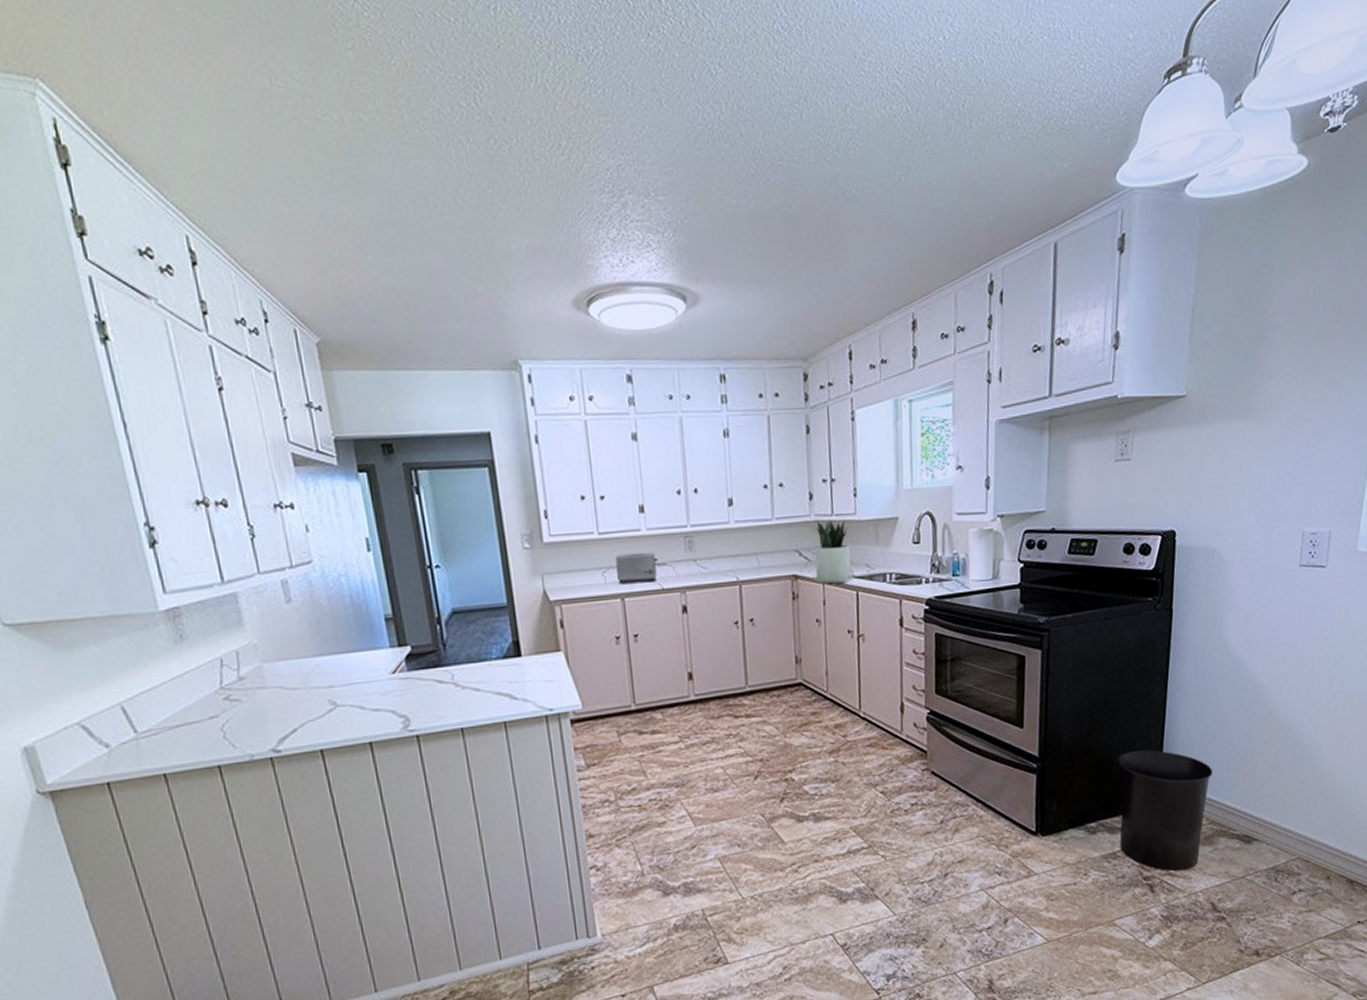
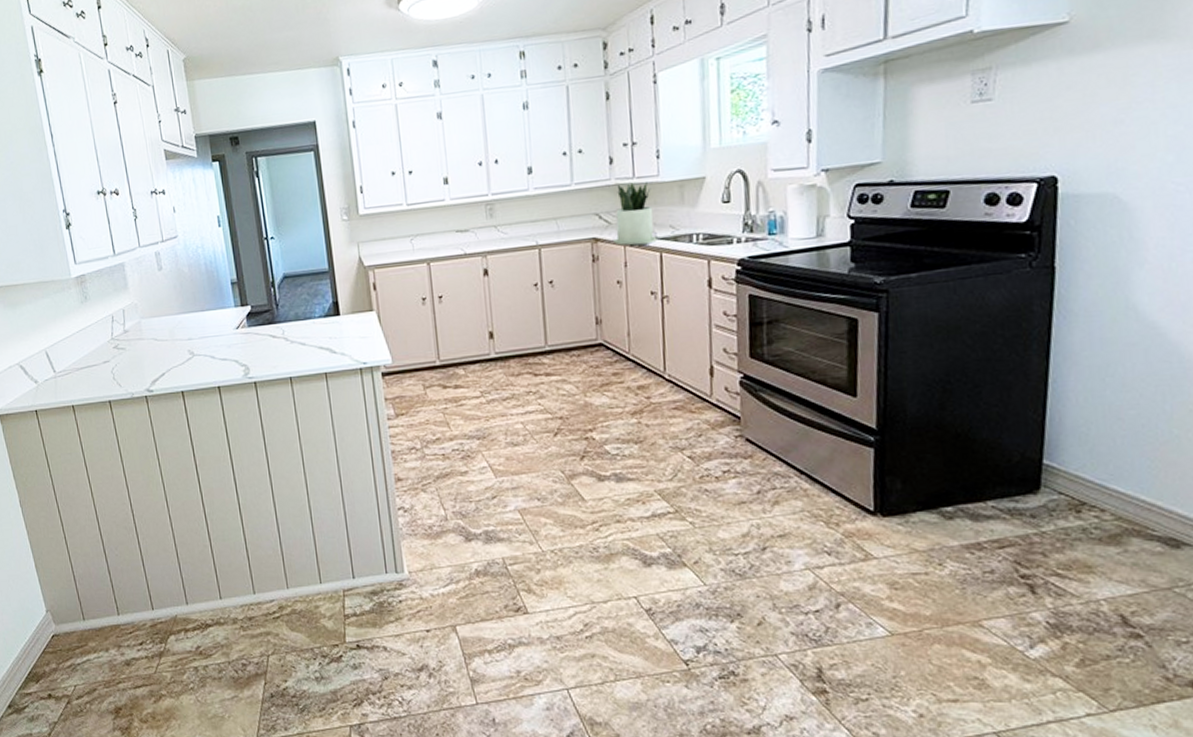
toaster: present [616,551,658,585] -> none [422,219,461,250]
waste bin: present [1118,750,1212,871] -> none [982,428,1118,573]

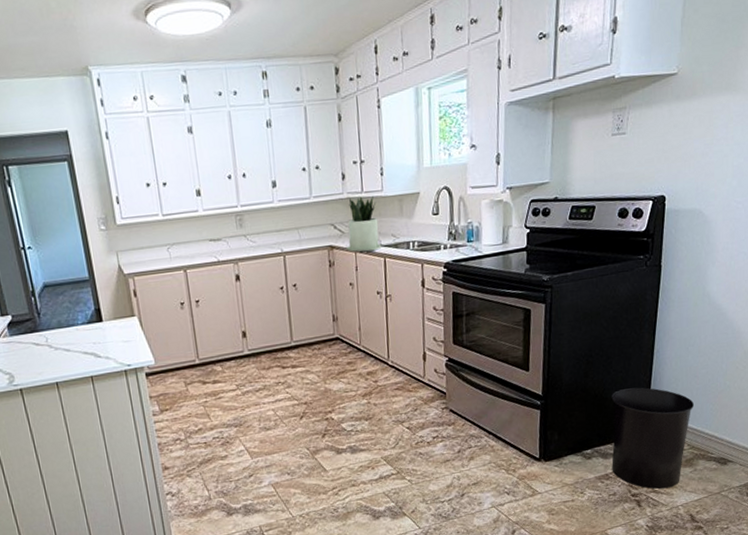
waste bin: none [982,428,1118,573] -> present [611,387,694,489]

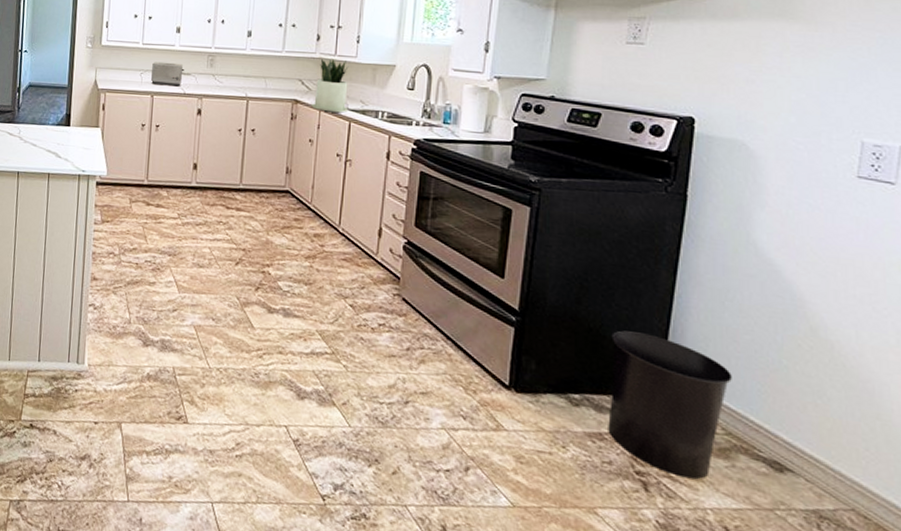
toaster: none [178,229,214,258] -> present [151,61,185,87]

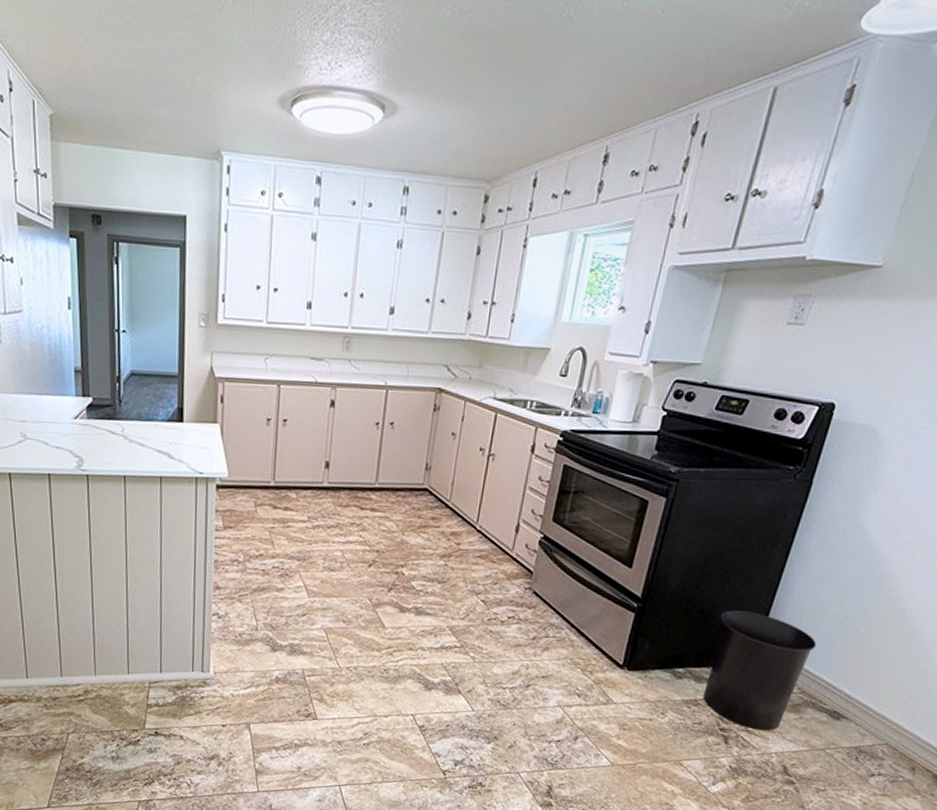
toaster: present [151,61,185,87] -> none [277,344,317,374]
planter: present [311,58,349,113] -> none [456,340,500,403]

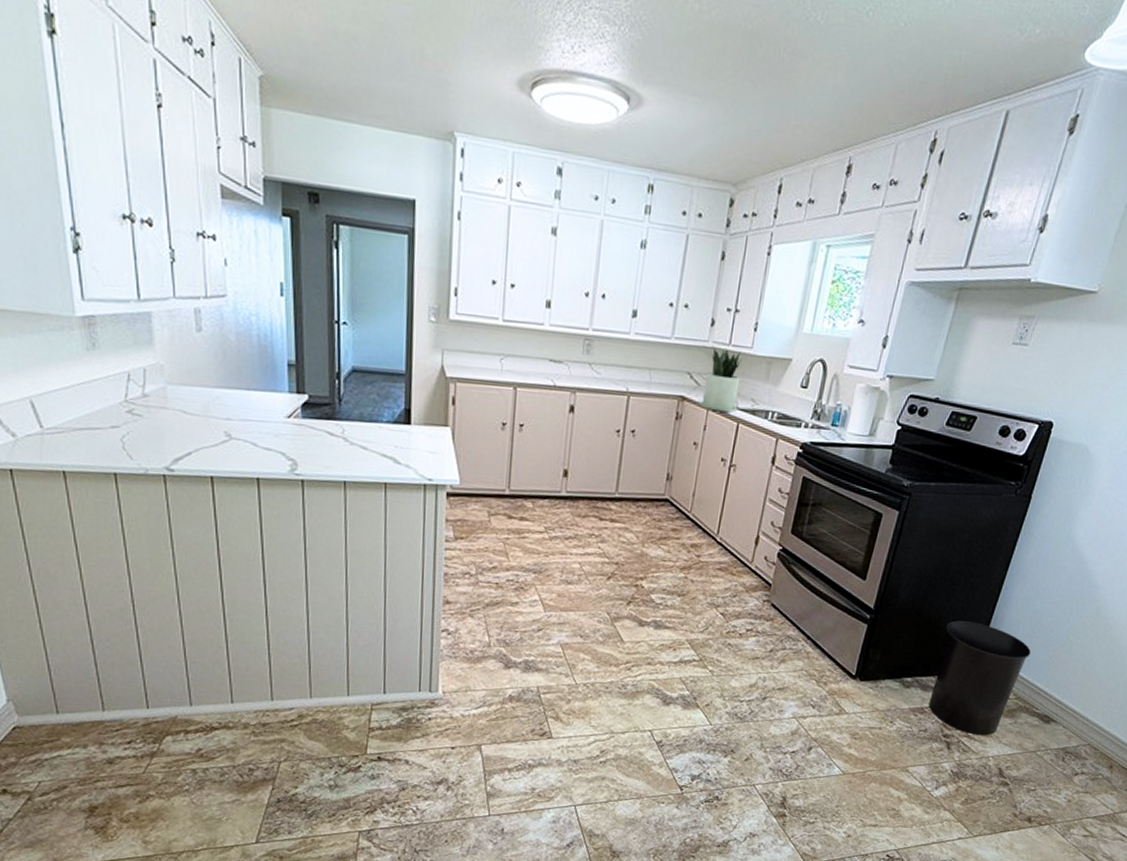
planter: none [456,340,500,403] -> present [698,347,743,413]

